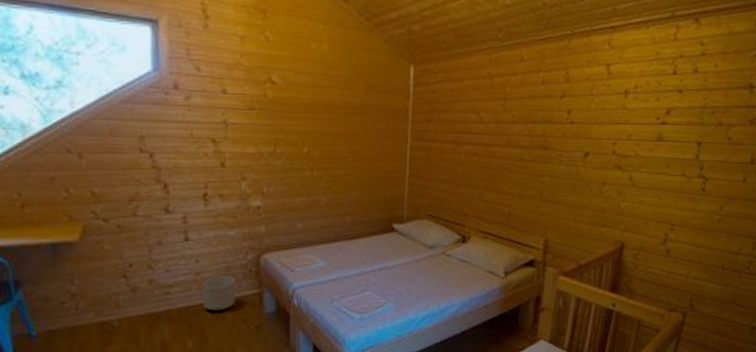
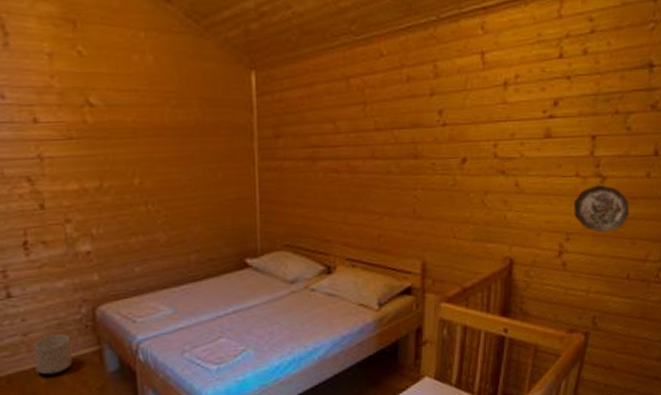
decorative plate: none [678,184,727,226] -> present [573,184,629,233]

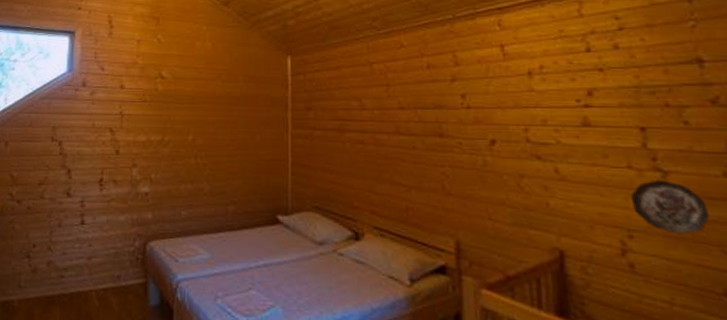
planter: present [33,334,72,375] -> none [92,262,123,299]

